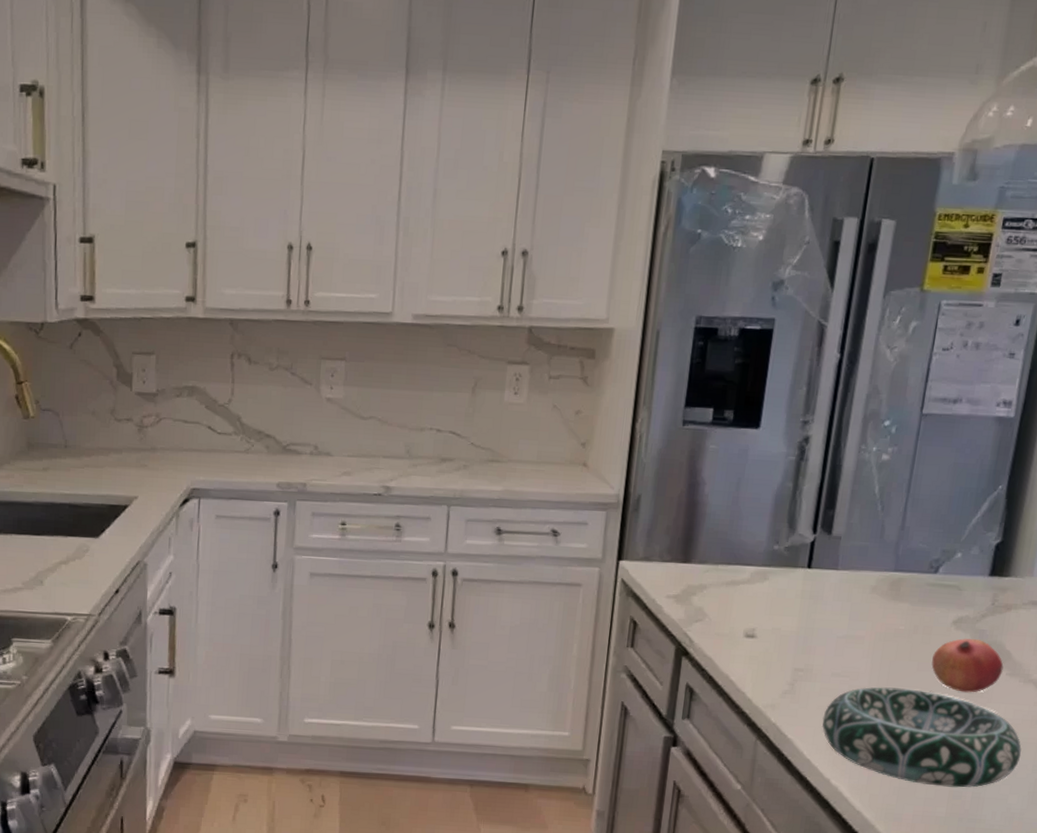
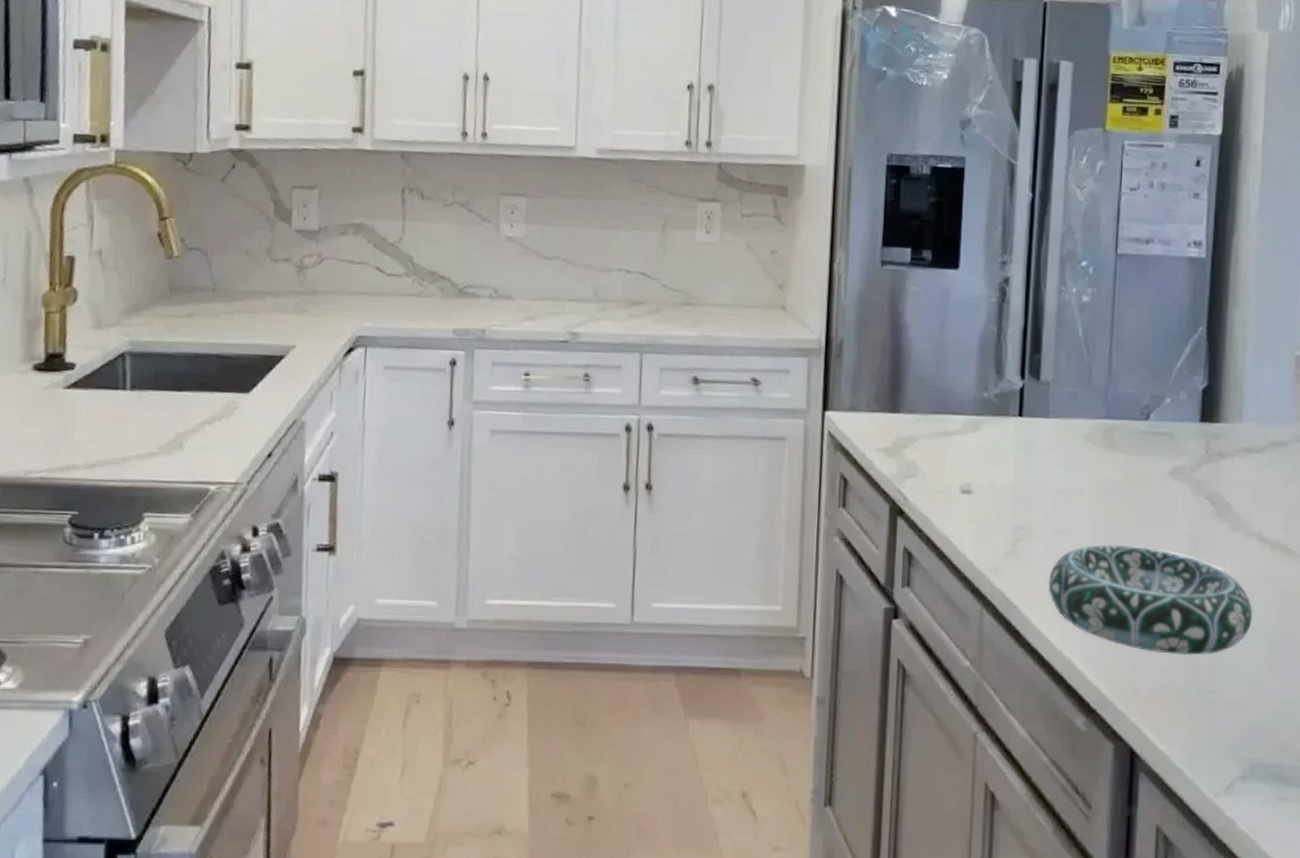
pomegranate: present [931,638,1004,693] -> none [1153,490,1224,549]

